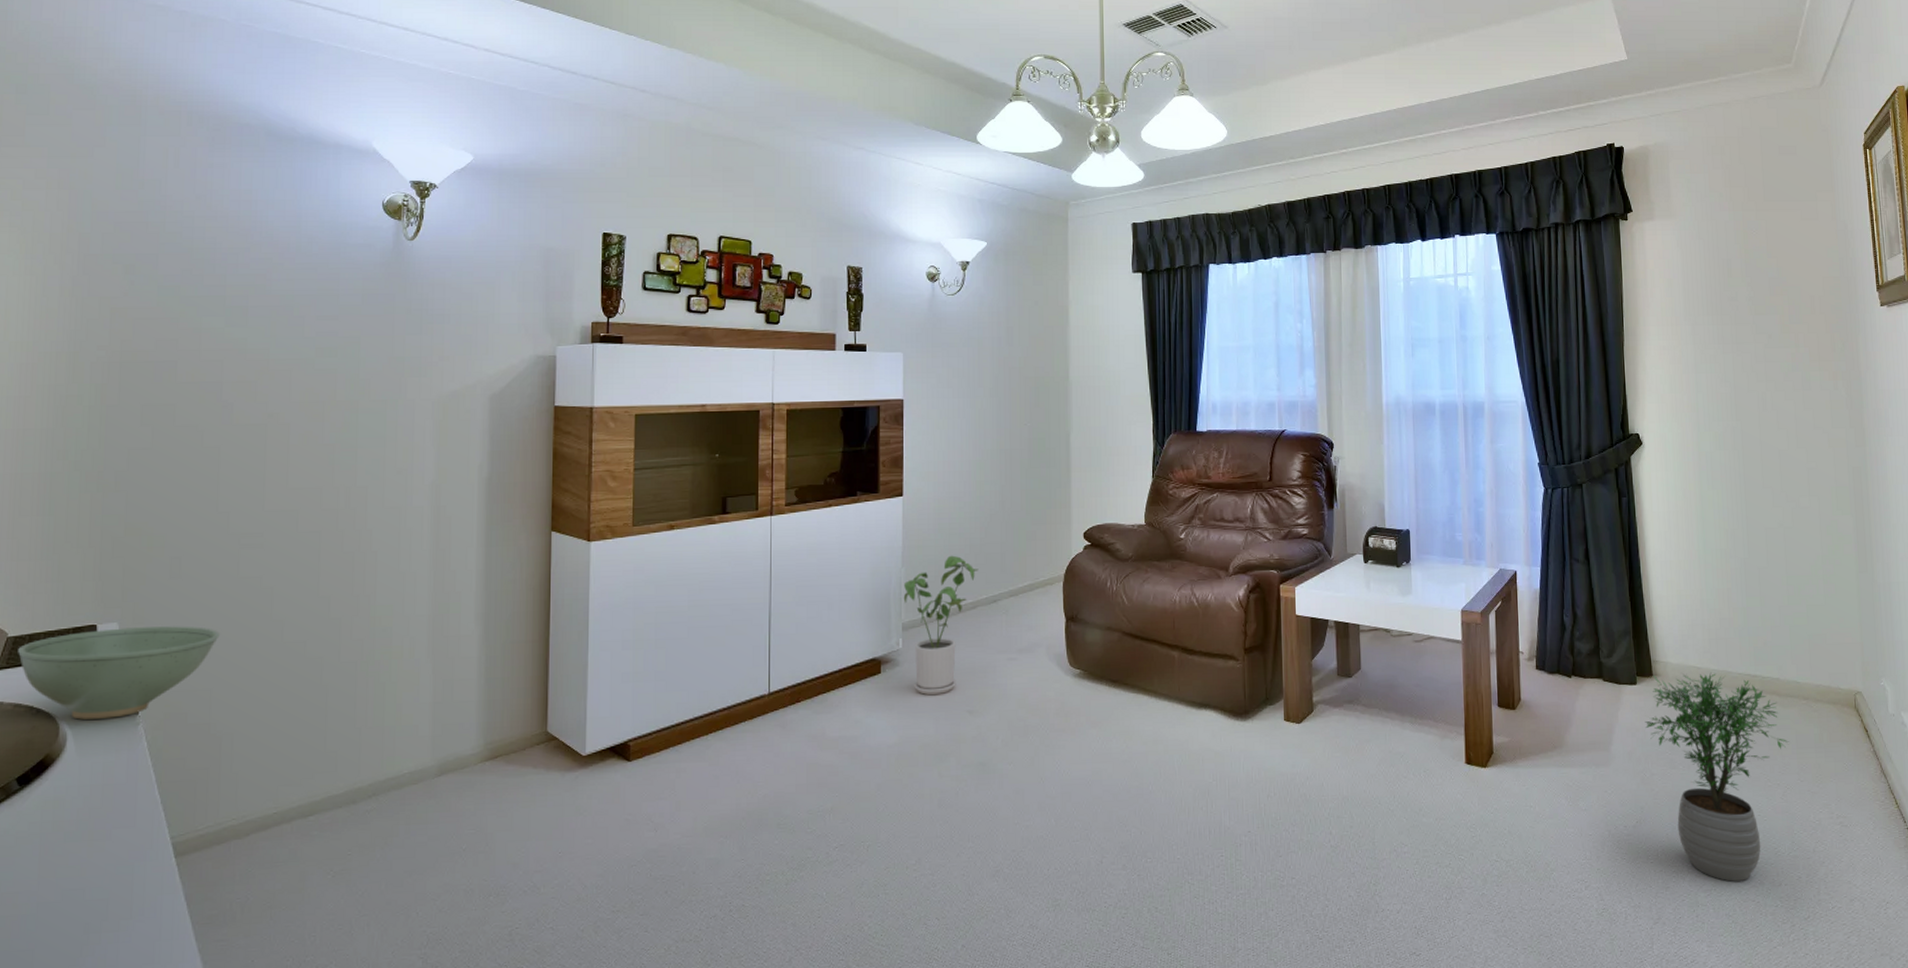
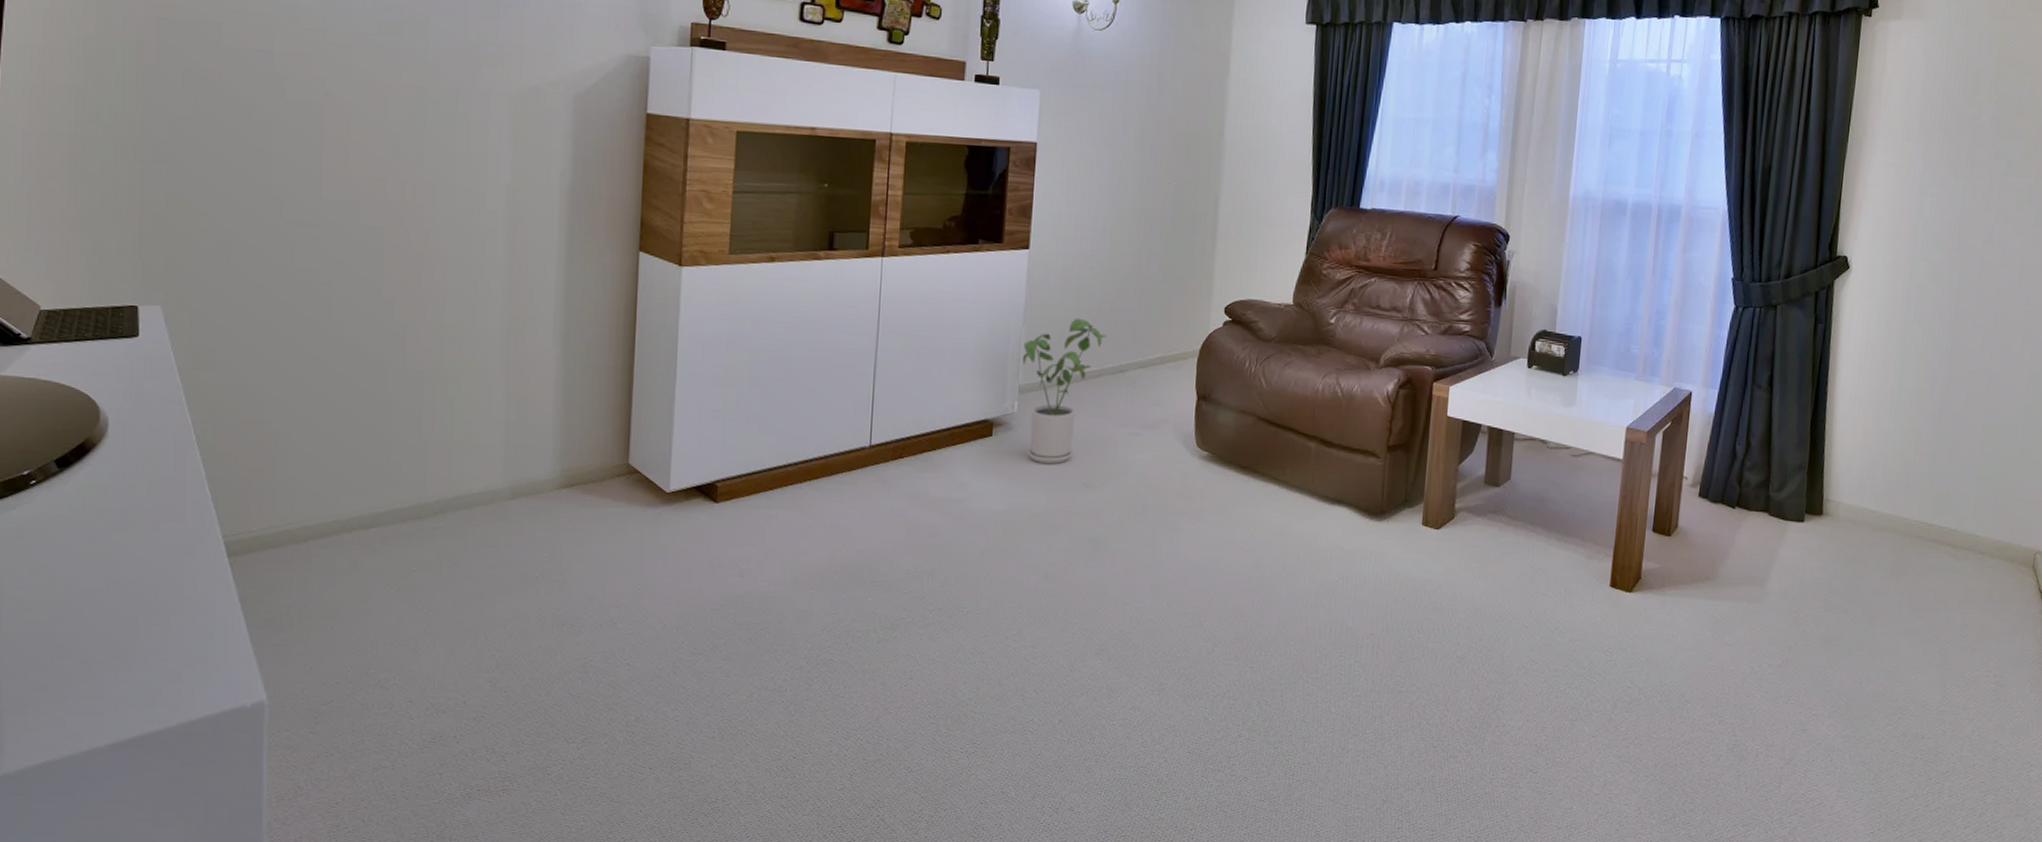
bowl: present [18,626,220,720] -> none [52,311,273,407]
potted plant: present [1645,672,1789,882] -> none [1806,513,1957,730]

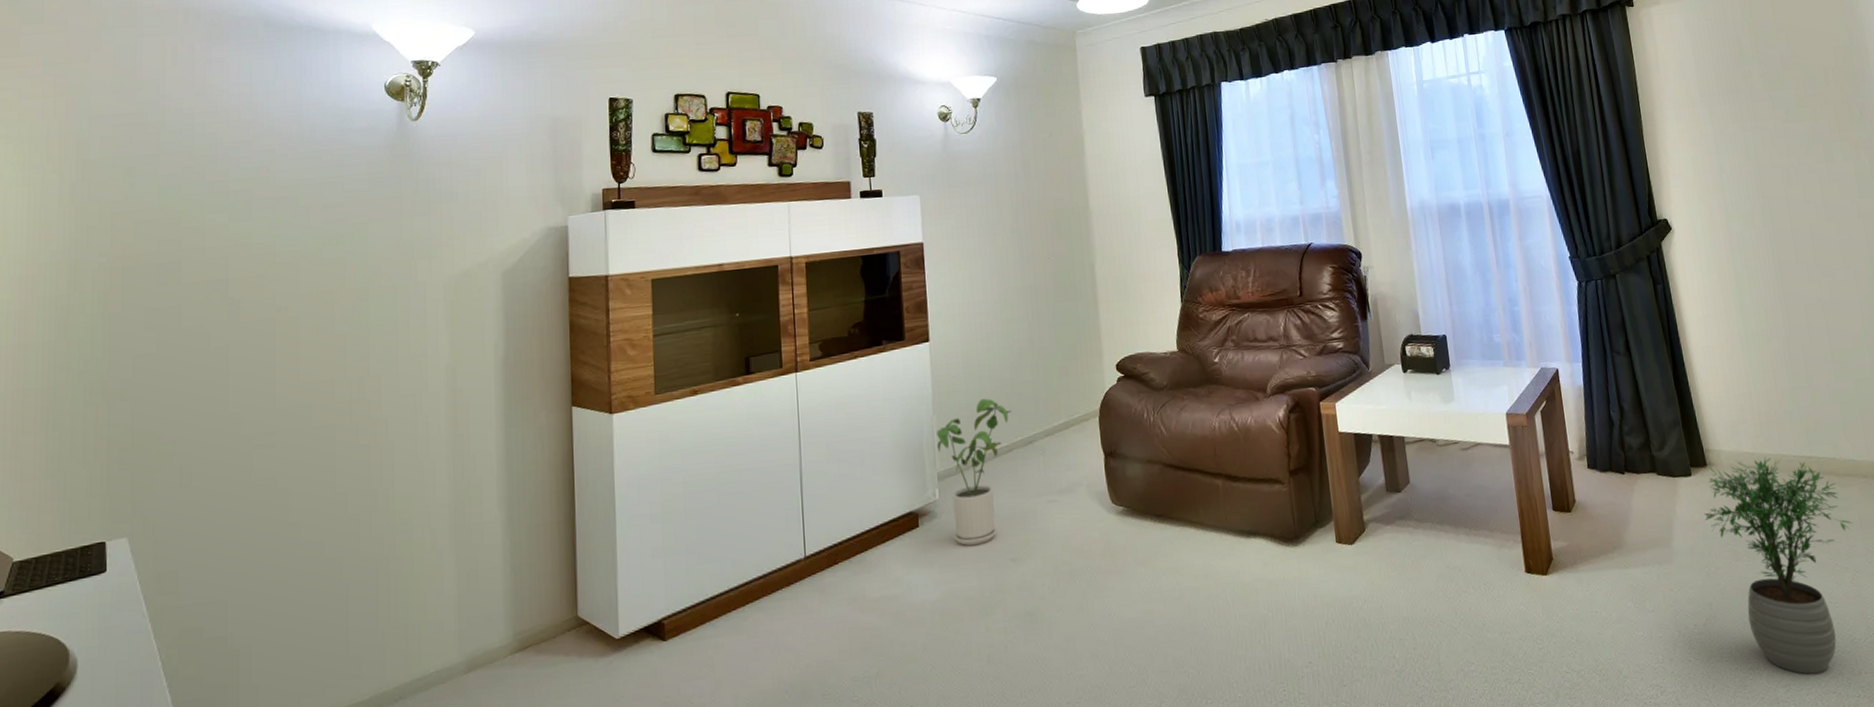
potted plant: none [1806,513,1957,730] -> present [1704,457,1853,675]

